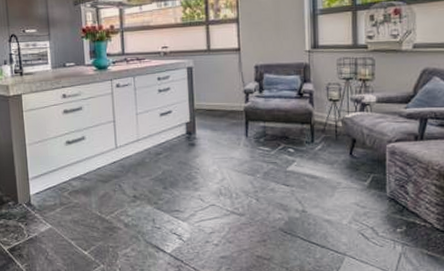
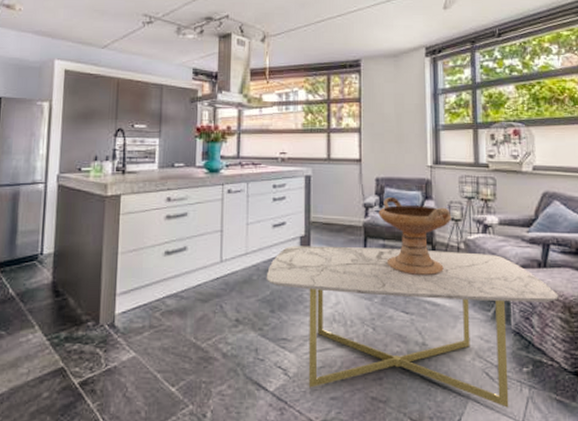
coffee table: none [157,129,434,262] -> present [266,246,559,408]
decorative bowl: none [258,83,330,153] -> present [378,197,452,276]

